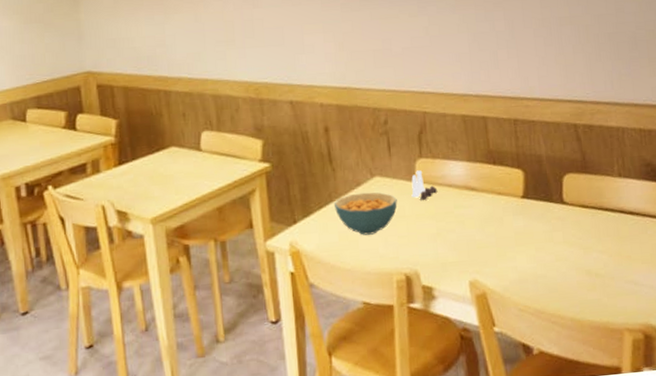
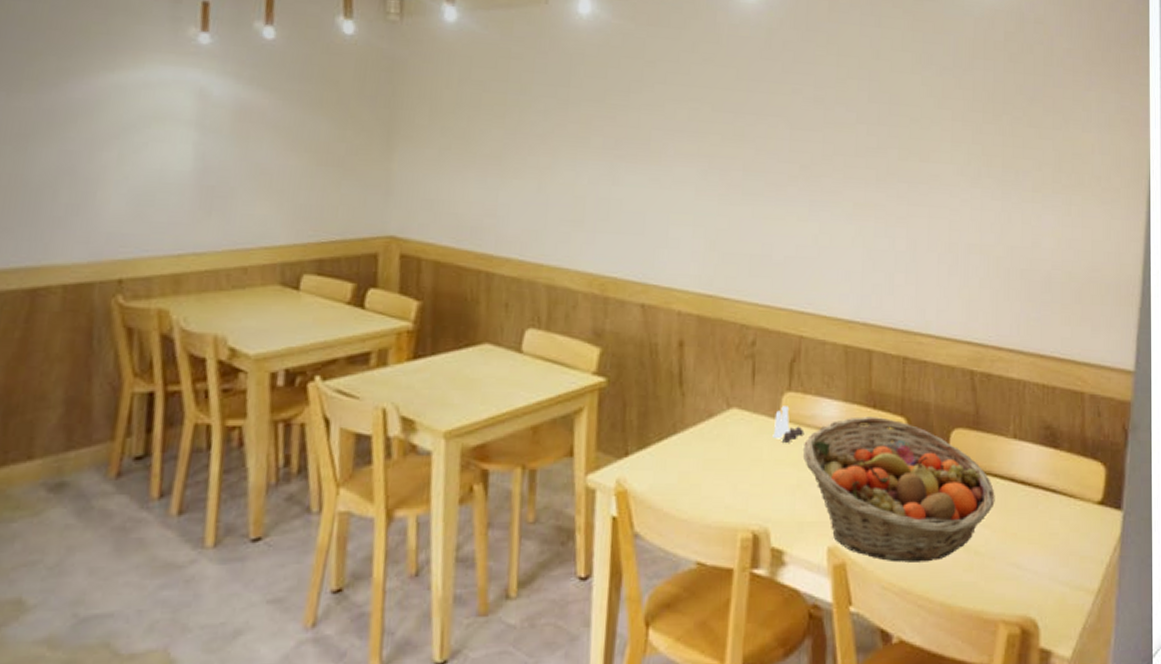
cereal bowl: present [333,192,397,235] -> none [677,426,755,479]
fruit basket: none [438,171,609,289] -> present [802,417,995,563]

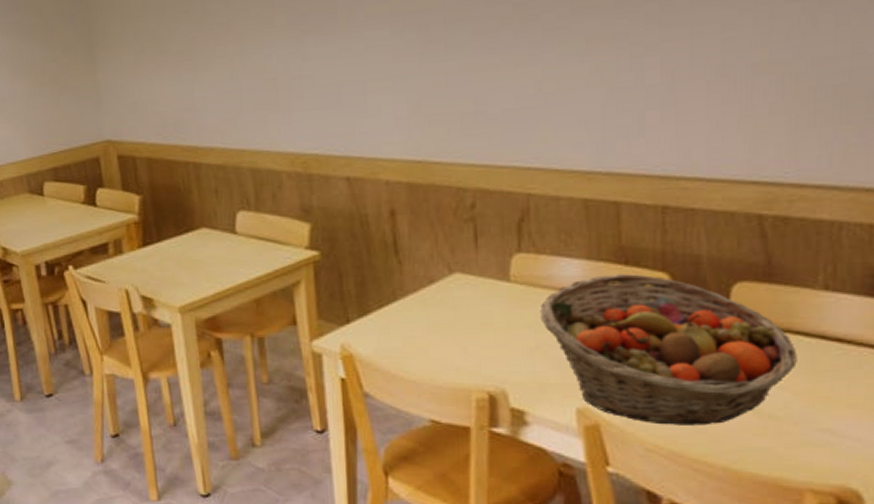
salt and pepper shaker set: present [772,406,805,443] -> none [503,268,541,305]

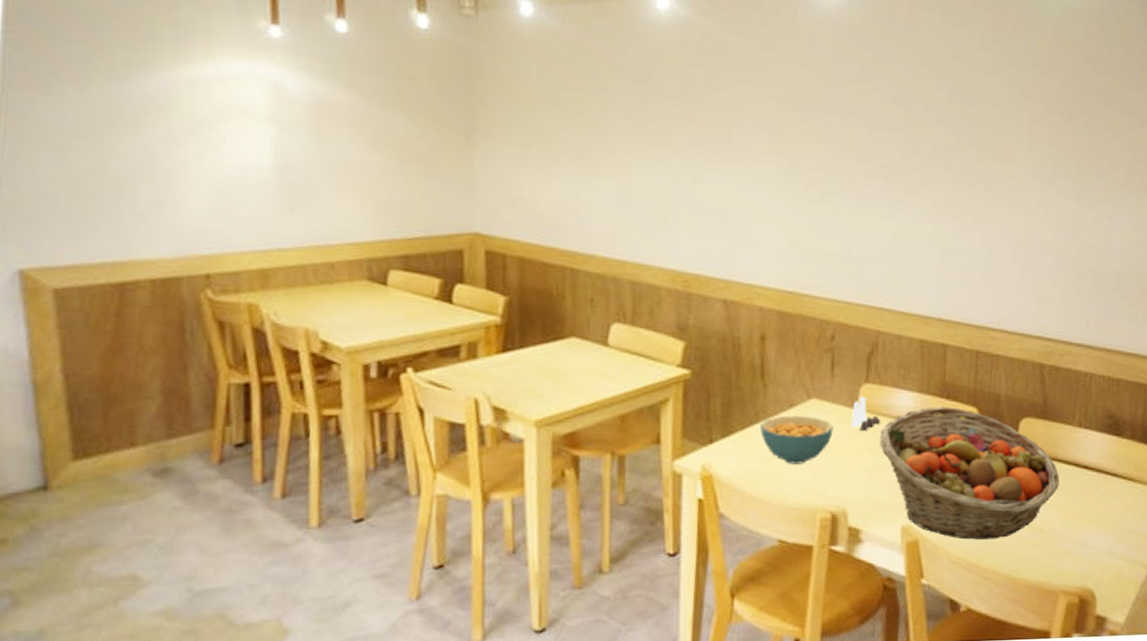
cereal bowl: none [398,291,483,343] -> present [759,415,834,464]
salt and pepper shaker set: none [503,268,541,305] -> present [850,397,881,431]

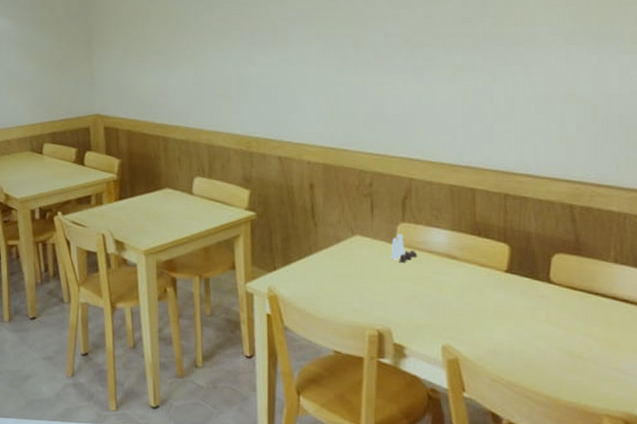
cereal bowl: present [759,415,834,464] -> none [313,249,376,289]
fruit basket: present [879,407,1060,540] -> none [416,243,597,362]

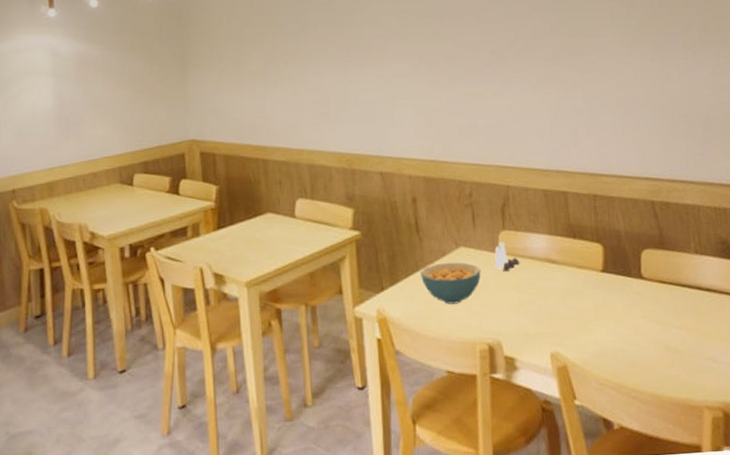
cereal bowl: none [313,249,376,289] -> present [420,262,481,304]

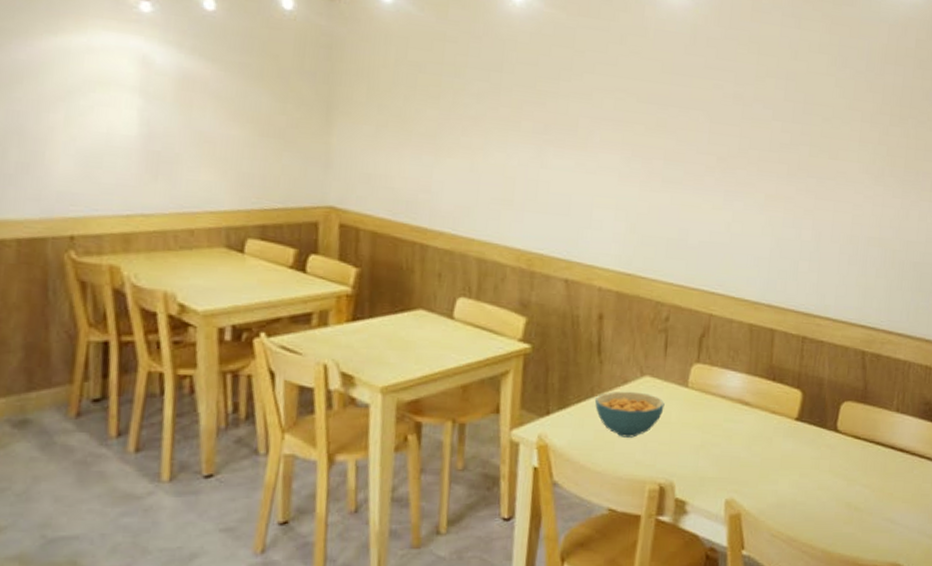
salt and pepper shaker set: present [494,242,520,271] -> none [681,376,710,408]

